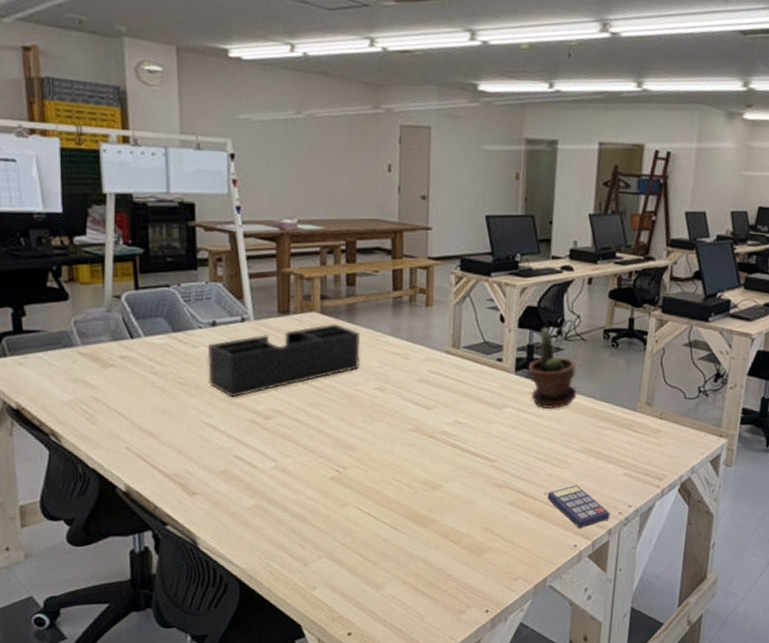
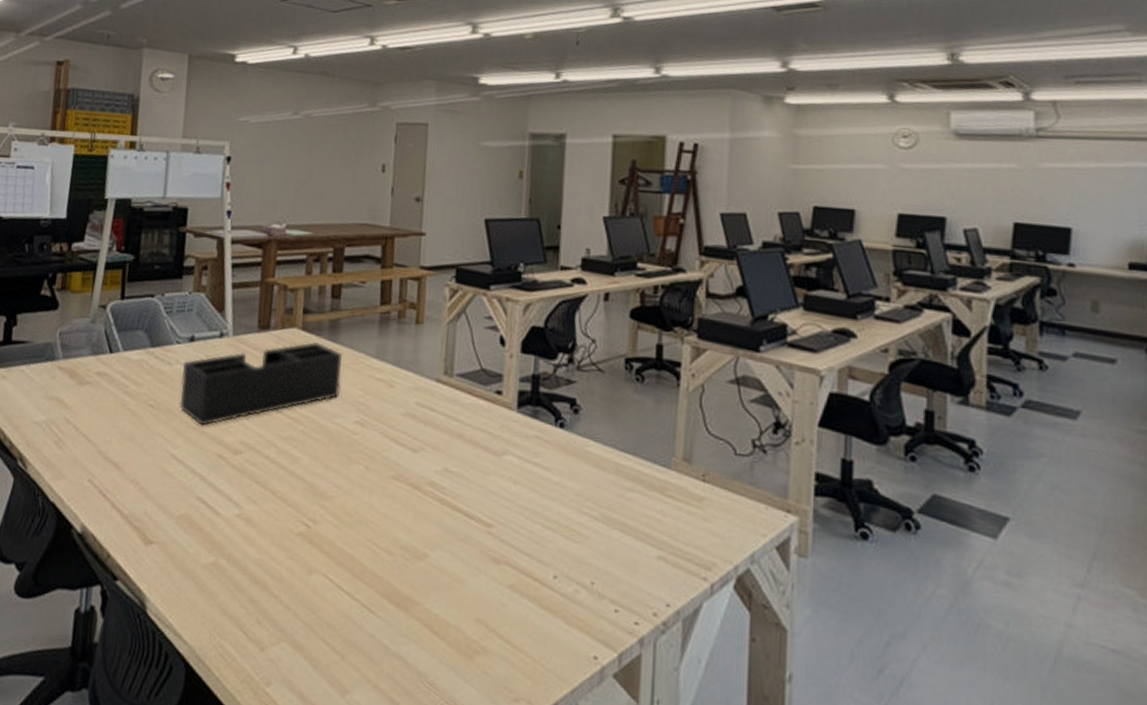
potted plant: present [528,326,577,410] -> none [533,352,594,461]
calculator: present [547,484,610,529] -> none [557,567,641,633]

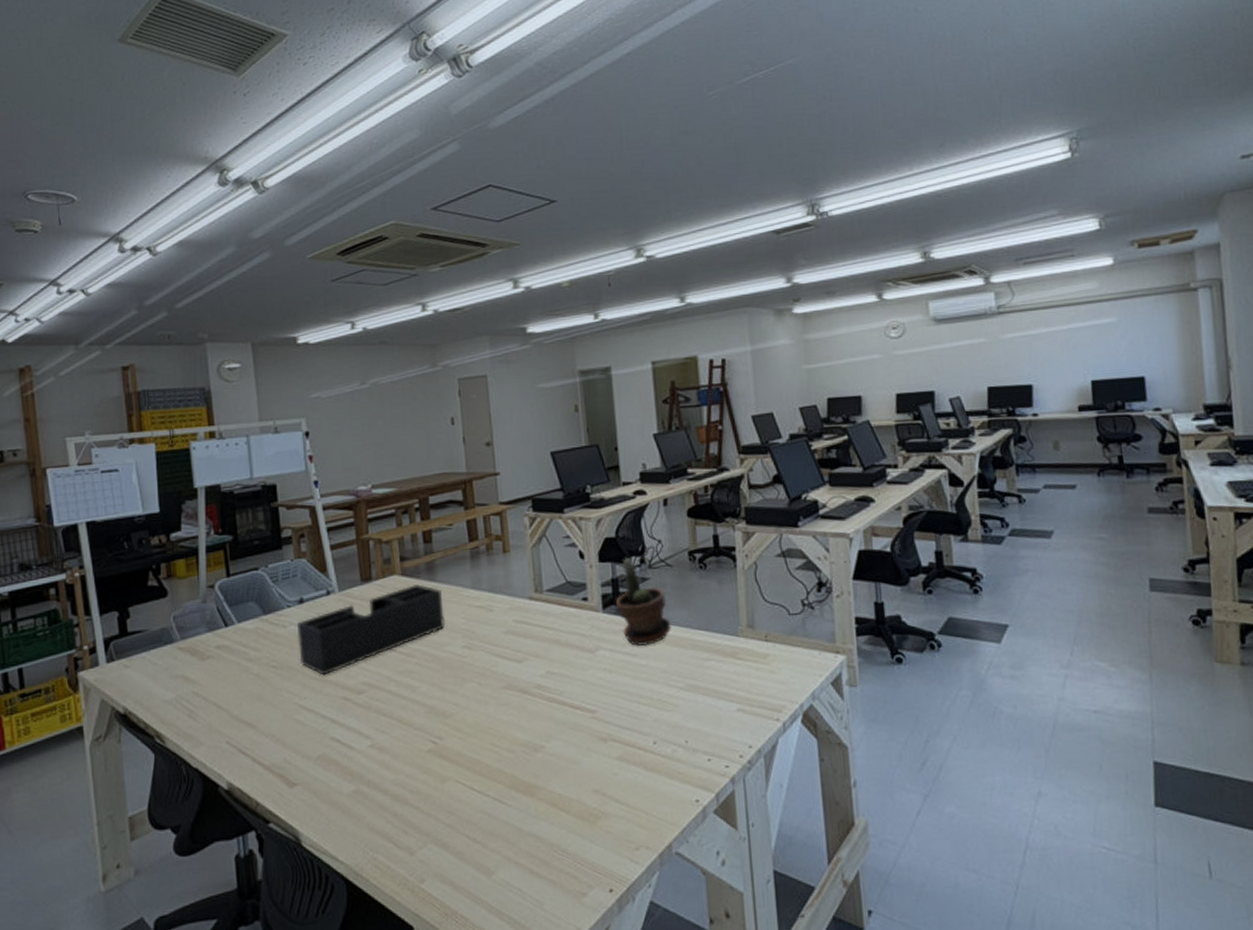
potted plant: none [533,352,594,461] -> present [616,557,672,647]

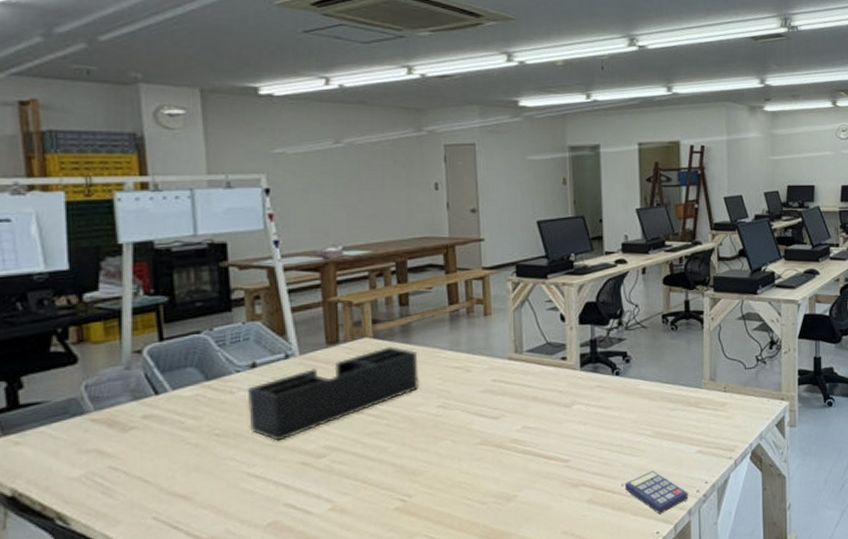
potted plant: present [616,557,672,647] -> none [594,320,643,401]
calculator: none [657,728,730,780] -> present [624,470,688,514]

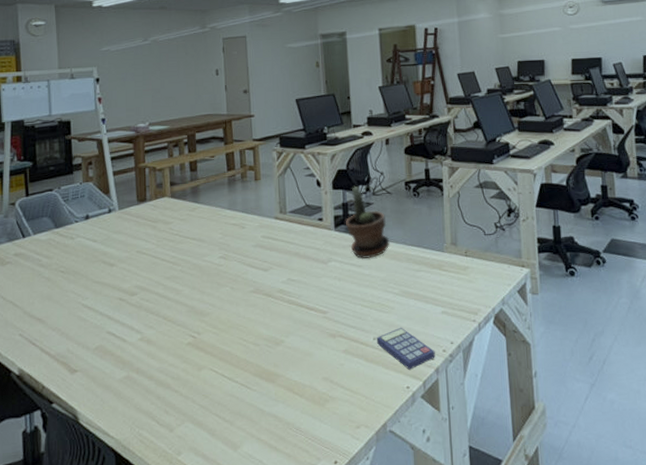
desk organizer: present [248,346,420,441] -> none [83,205,206,280]
potted plant: none [594,320,643,401] -> present [346,185,390,260]

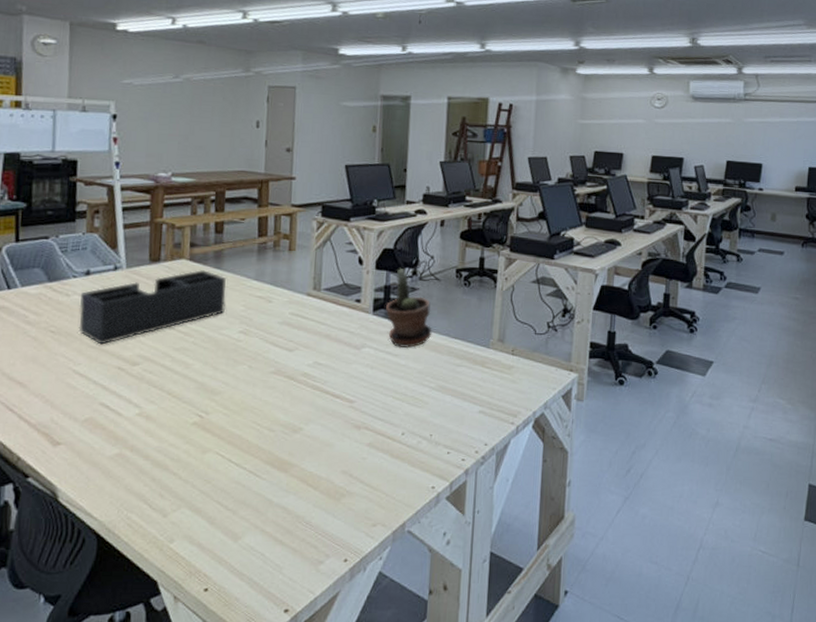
desk organizer: none [83,205,206,280] -> present [78,270,227,345]
calculator: present [376,327,435,370] -> none [404,423,467,469]

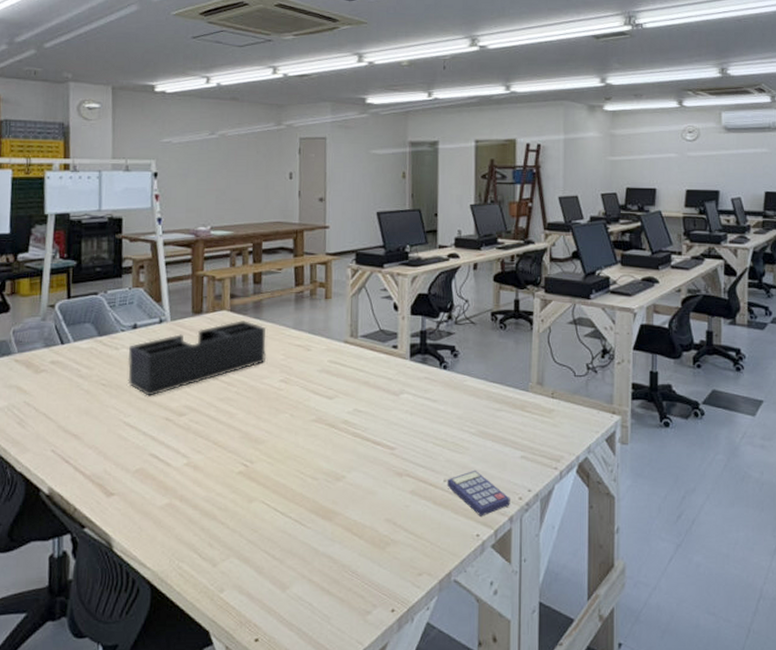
potted plant: present [386,267,432,349] -> none [423,312,470,394]
calculator: none [404,423,467,469] -> present [447,470,510,516]

